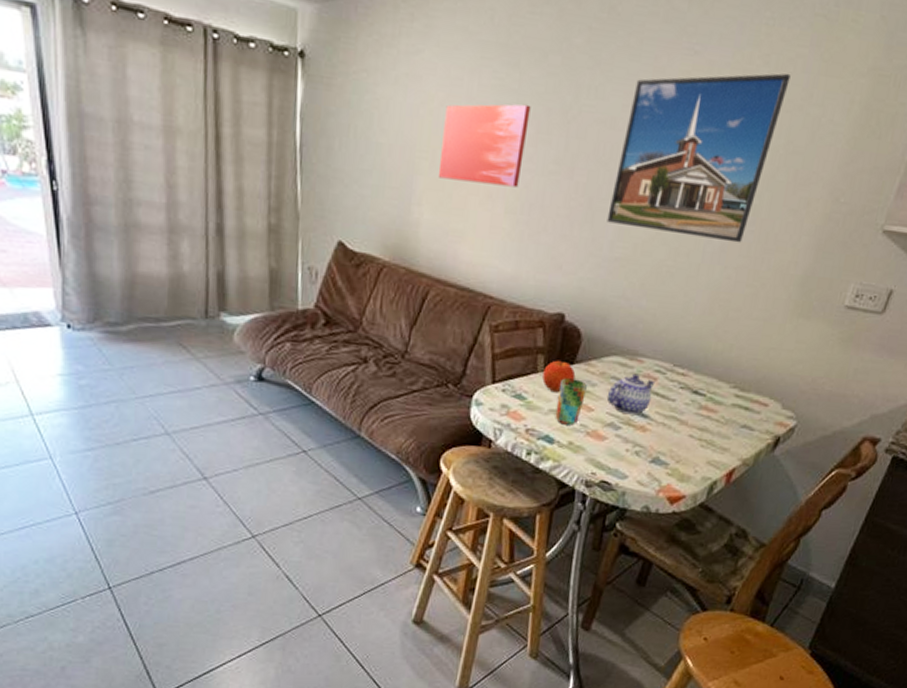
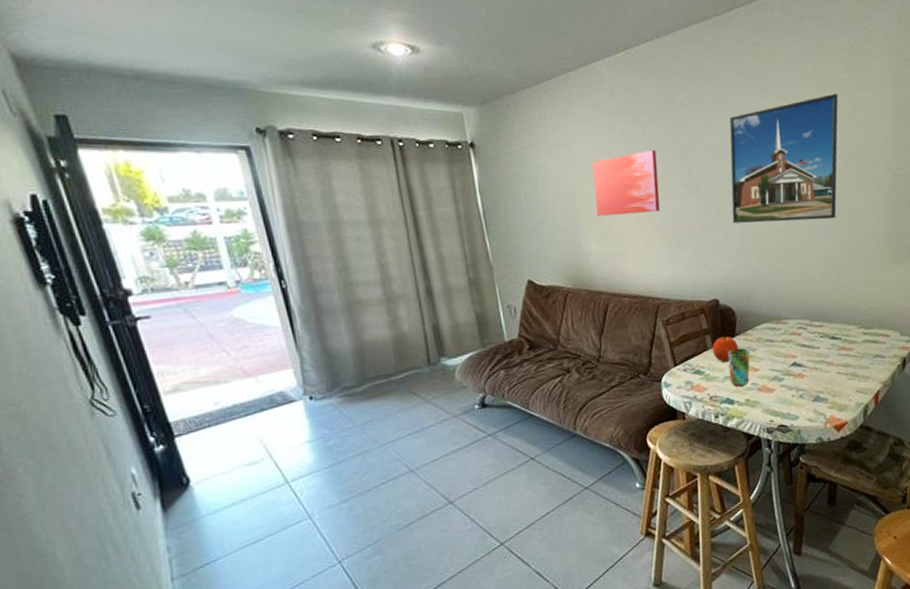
teapot: present [606,373,656,415] -> none [766,333,801,367]

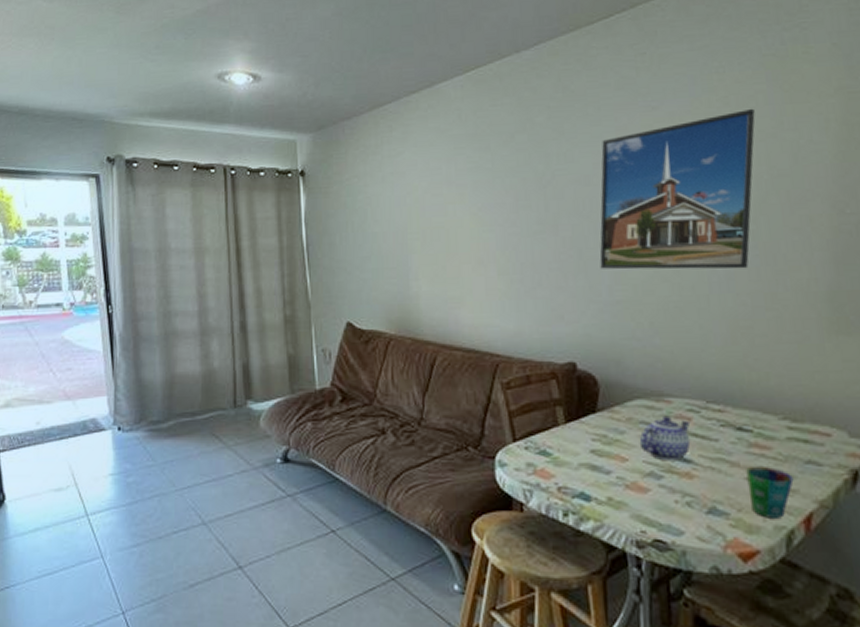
wall art: present [592,149,660,216] -> none [429,178,508,254]
fruit: present [712,336,739,363] -> none [565,410,601,445]
cup: present [728,348,750,387] -> none [585,428,616,479]
teapot: none [766,333,801,367] -> present [639,415,691,461]
cup: none [838,362,868,399] -> present [746,465,794,518]

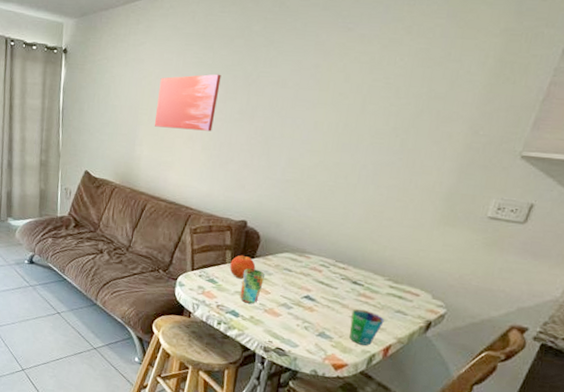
wall art: none [429,178,508,254] -> present [154,74,221,132]
fruit: none [565,410,601,445] -> present [230,255,256,279]
cup: none [585,428,616,479] -> present [239,268,266,304]
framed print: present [599,108,755,270] -> none [279,39,430,168]
teapot: present [639,415,691,461] -> none [280,266,321,299]

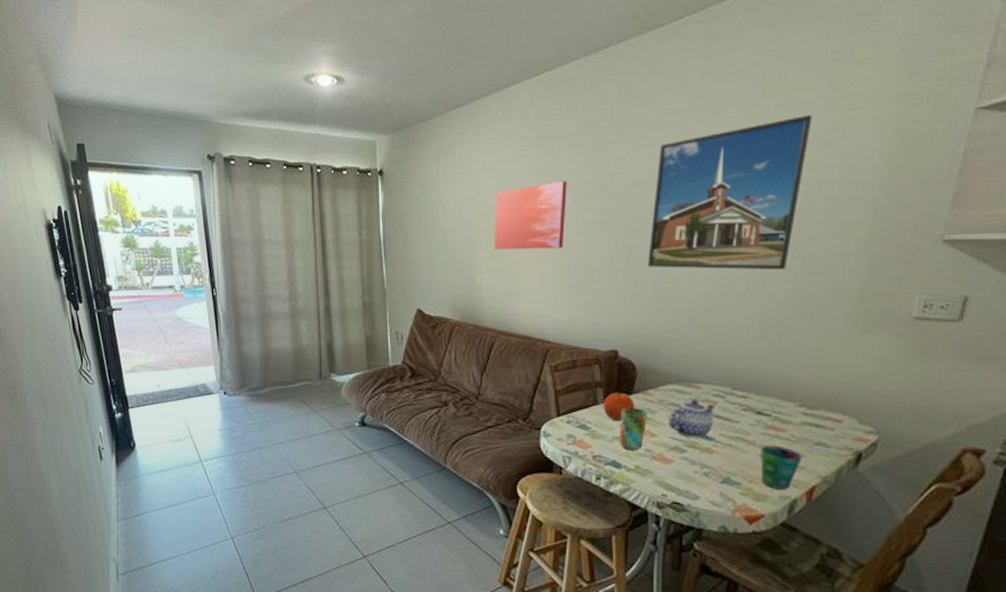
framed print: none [279,39,430,168] -> present [647,114,812,270]
teapot: none [280,266,321,299] -> present [668,399,716,438]

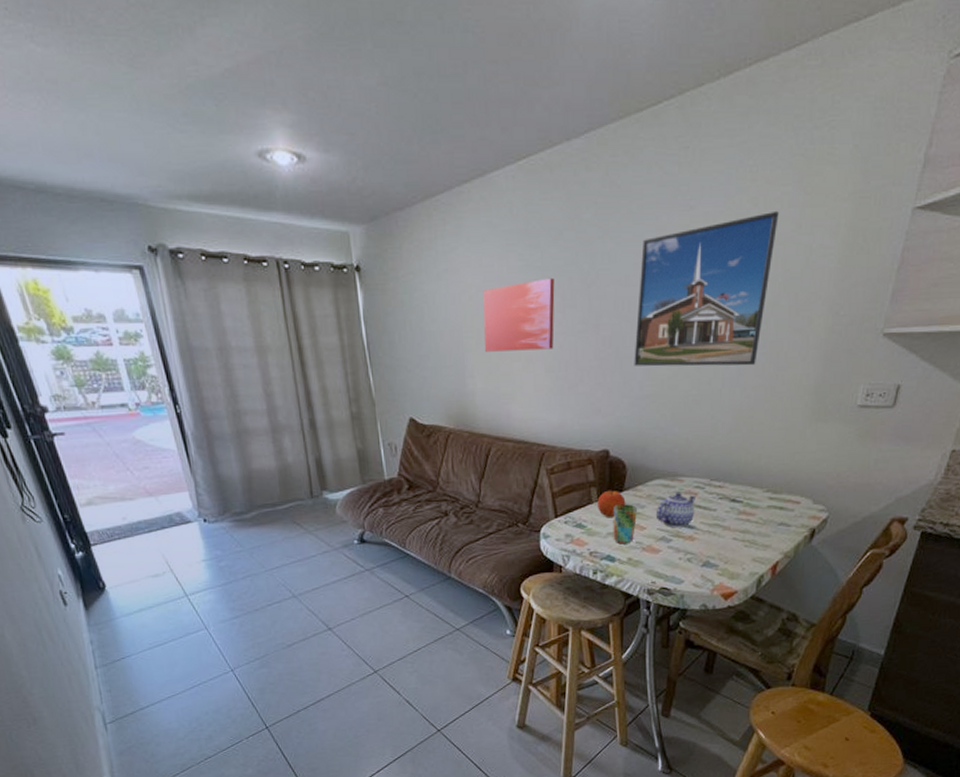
cup: present [760,445,802,490] -> none [734,528,768,567]

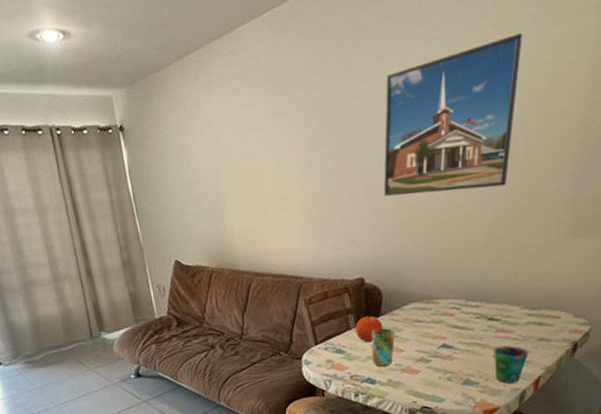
wall art: present [483,277,555,352] -> none [236,119,306,195]
teapot: present [655,492,697,528] -> none [413,313,453,349]
cup: none [734,528,768,567] -> present [493,345,529,384]

